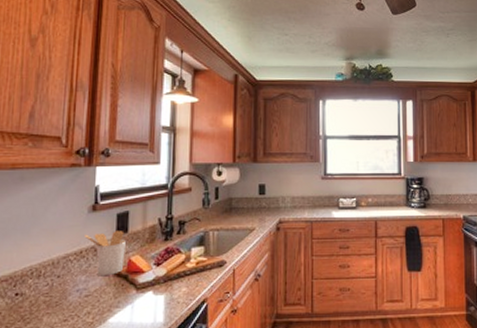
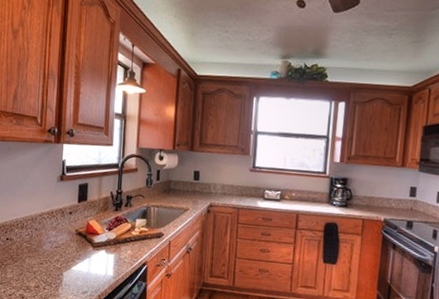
utensil holder: present [85,231,126,276] -> none [55,198,85,234]

